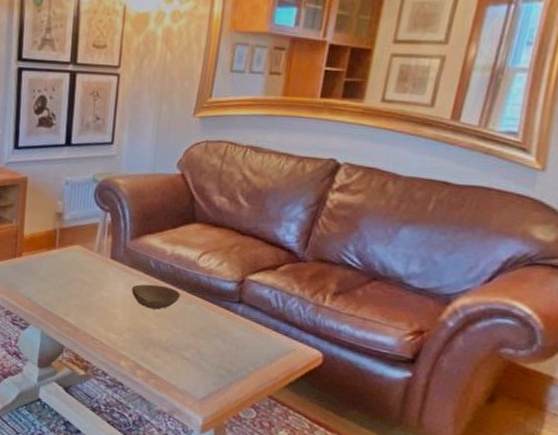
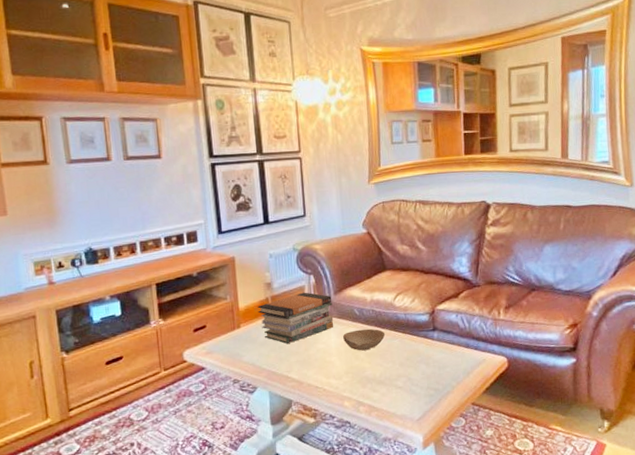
book stack: none [43,230,127,285] -> present [257,292,334,345]

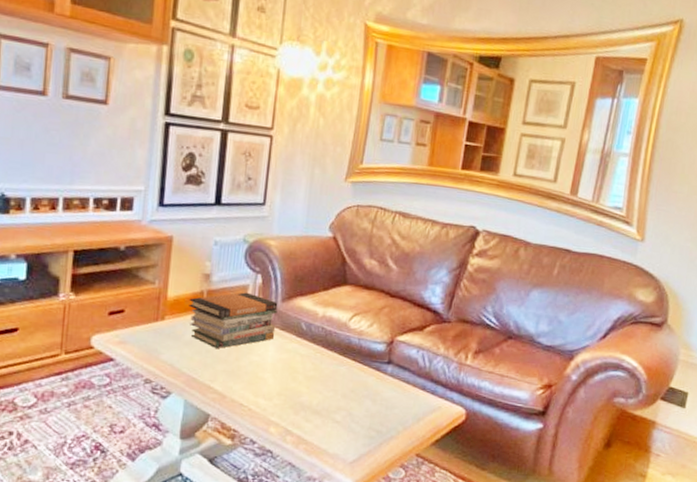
bowl: present [342,328,386,351] -> none [281,347,333,373]

